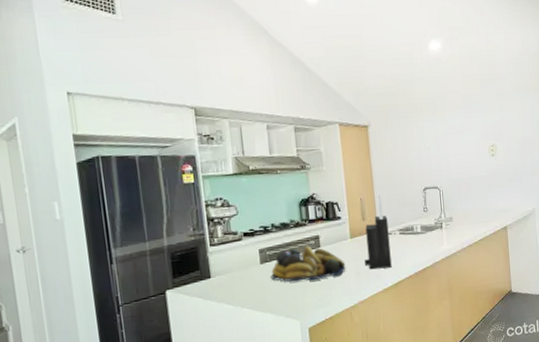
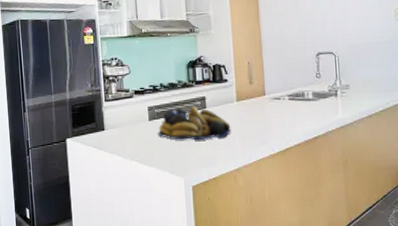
knife block: present [364,194,392,270] -> none [250,58,280,134]

